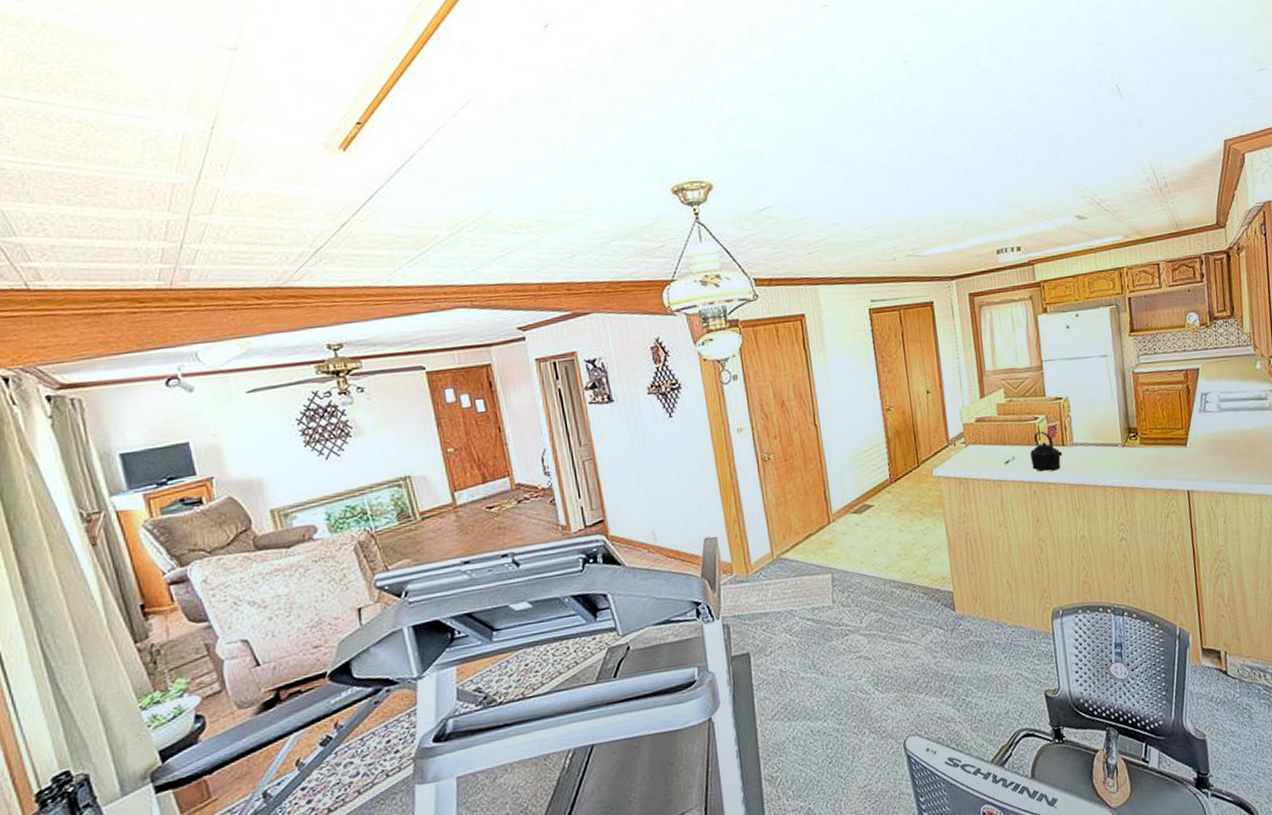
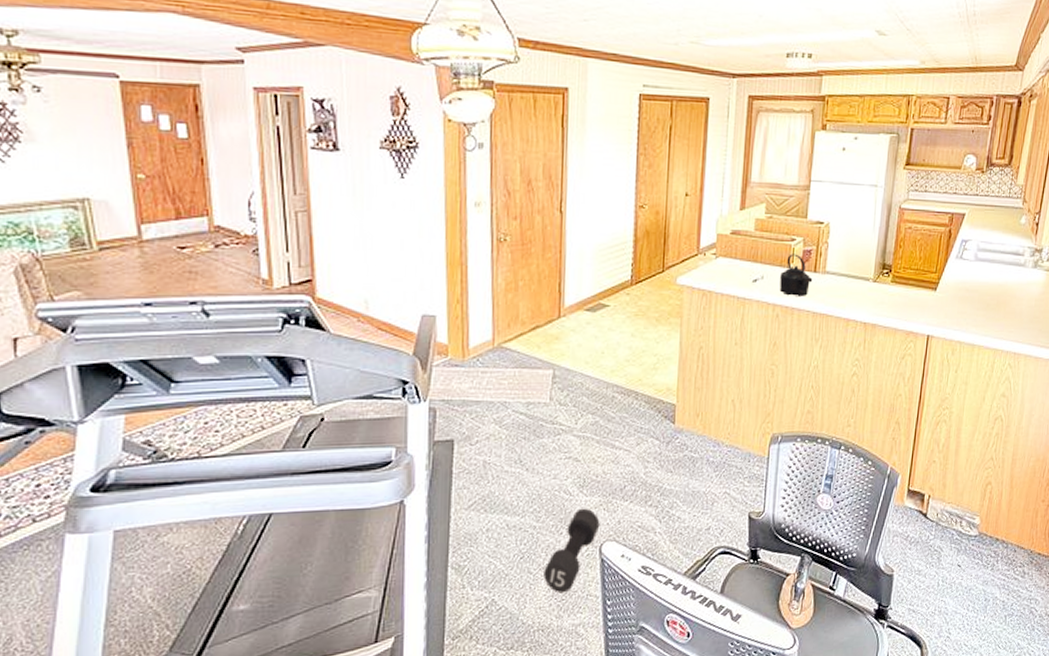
dumbbell: none [853,705,901,794] -> present [544,508,600,592]

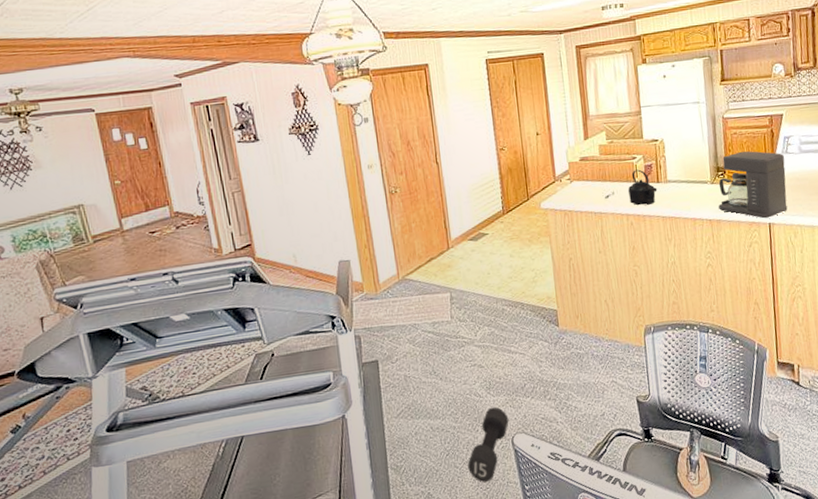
coffee maker: none [877,249,957,329] -> present [718,151,788,219]

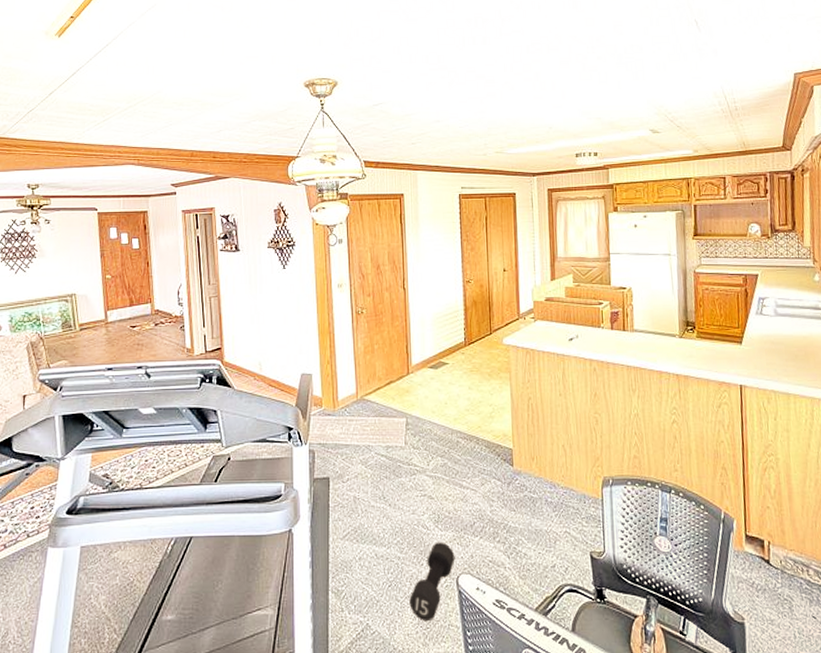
kettle: present [628,169,657,206] -> none [593,315,623,352]
coffee maker: present [718,151,788,219] -> none [687,308,761,380]

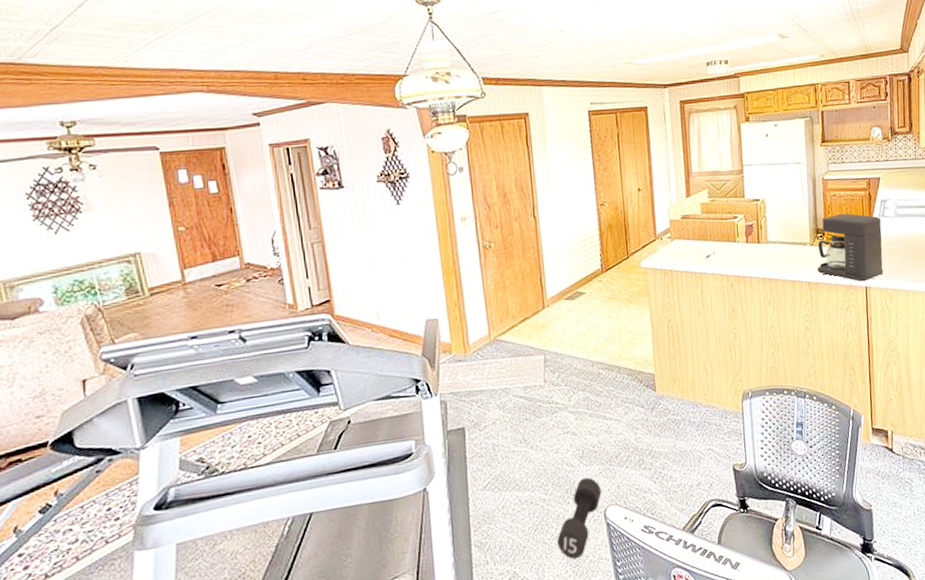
coffee maker: none [687,308,761,380] -> present [817,213,884,282]

